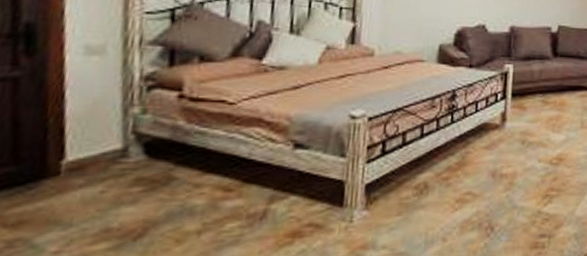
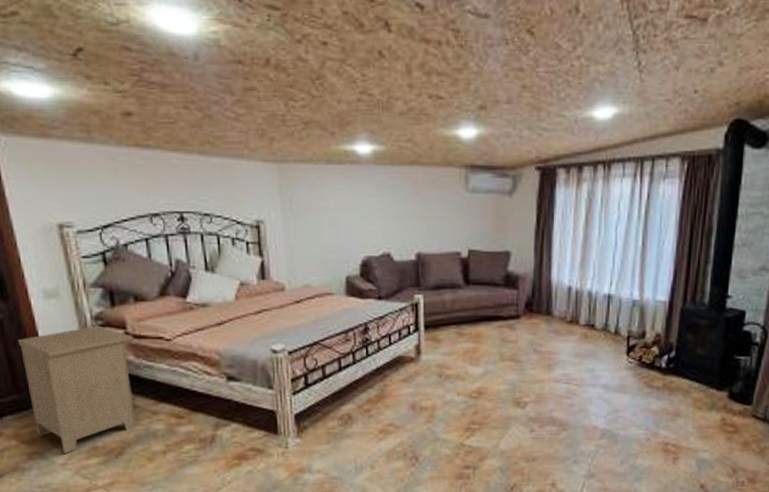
nightstand: none [28,86,187,238] -> present [17,325,137,453]

